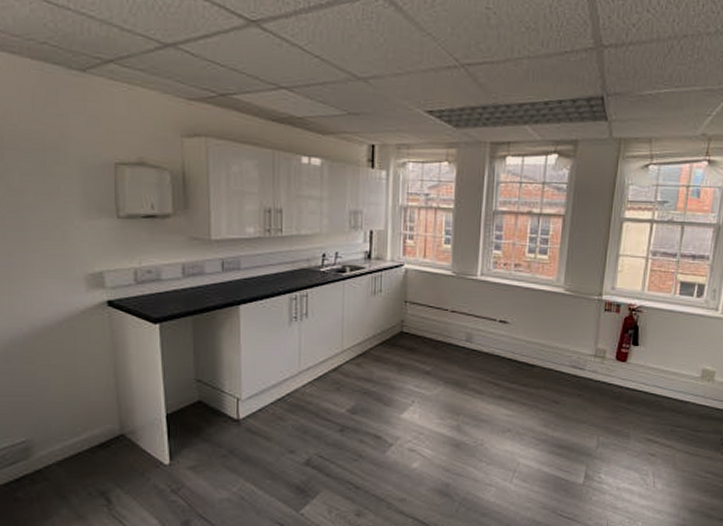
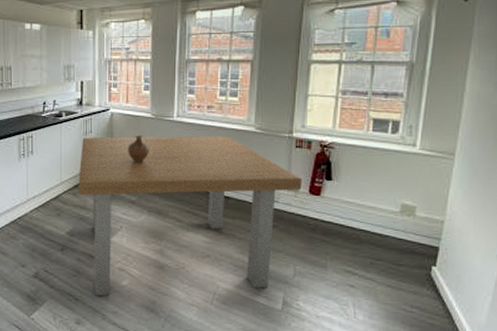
dining table: none [363,297,609,482] -> present [78,136,302,297]
ceramic jug: none [423,295,448,328] -> present [128,134,149,163]

